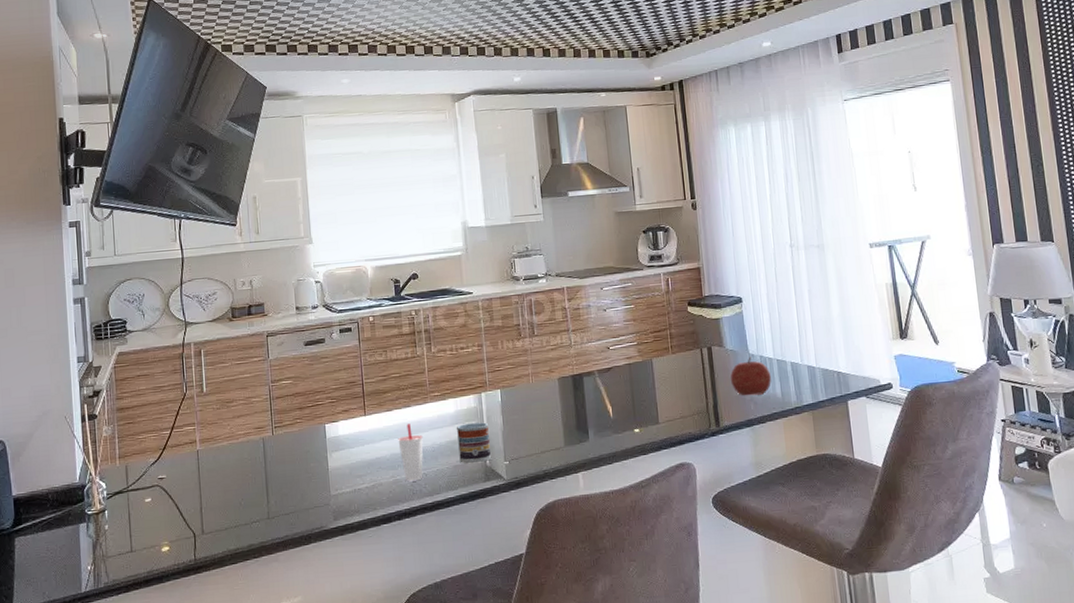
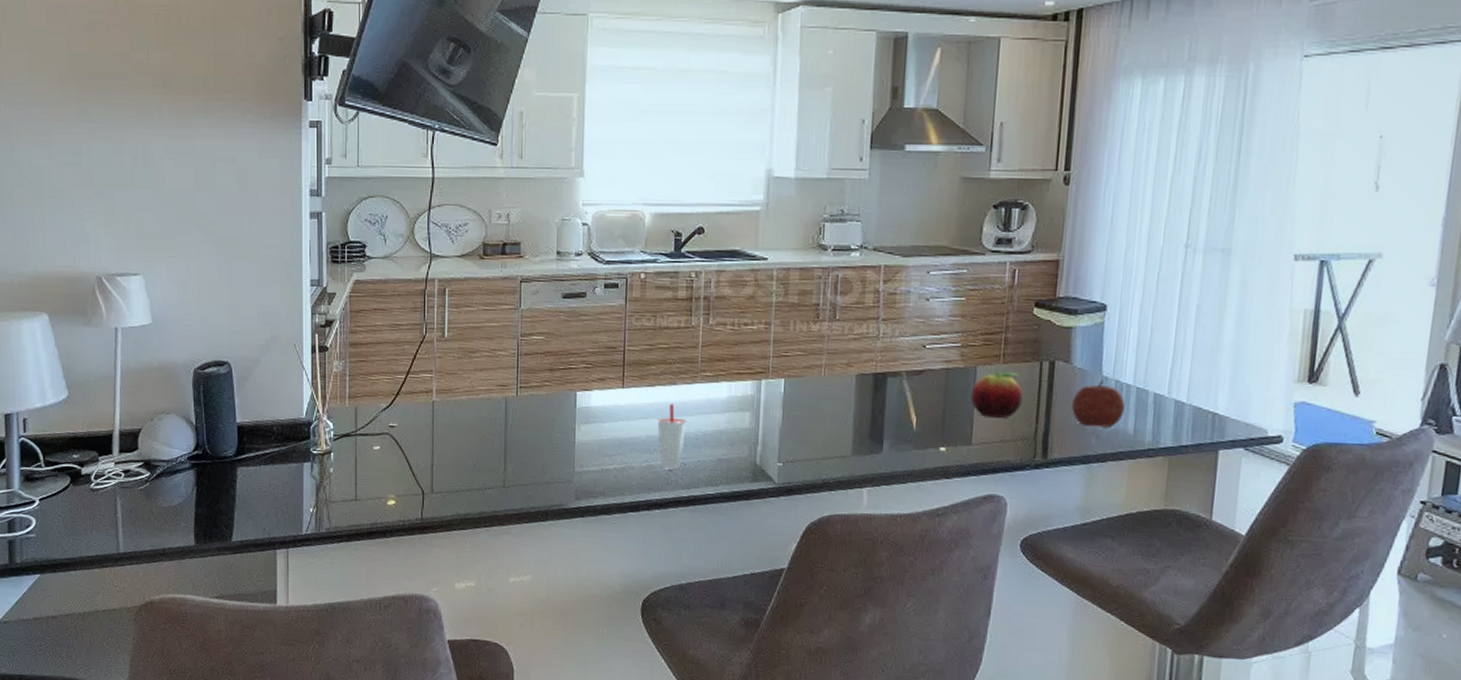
cup: present [457,422,492,464] -> none [725,413,764,460]
fruit: none [651,359,693,399] -> present [971,371,1023,418]

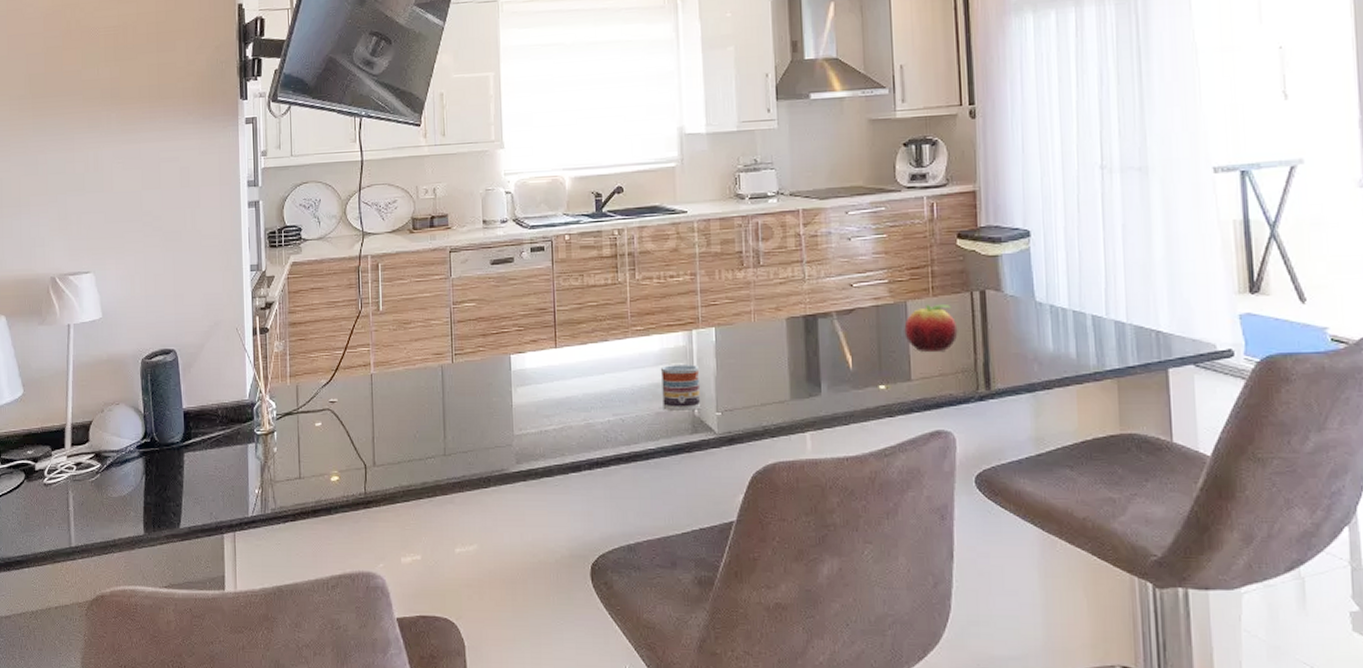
cup: present [657,404,686,470] -> none [592,360,621,427]
cup: none [725,413,764,460] -> present [661,365,701,412]
fruit: present [1072,380,1125,428] -> none [1009,305,1064,354]

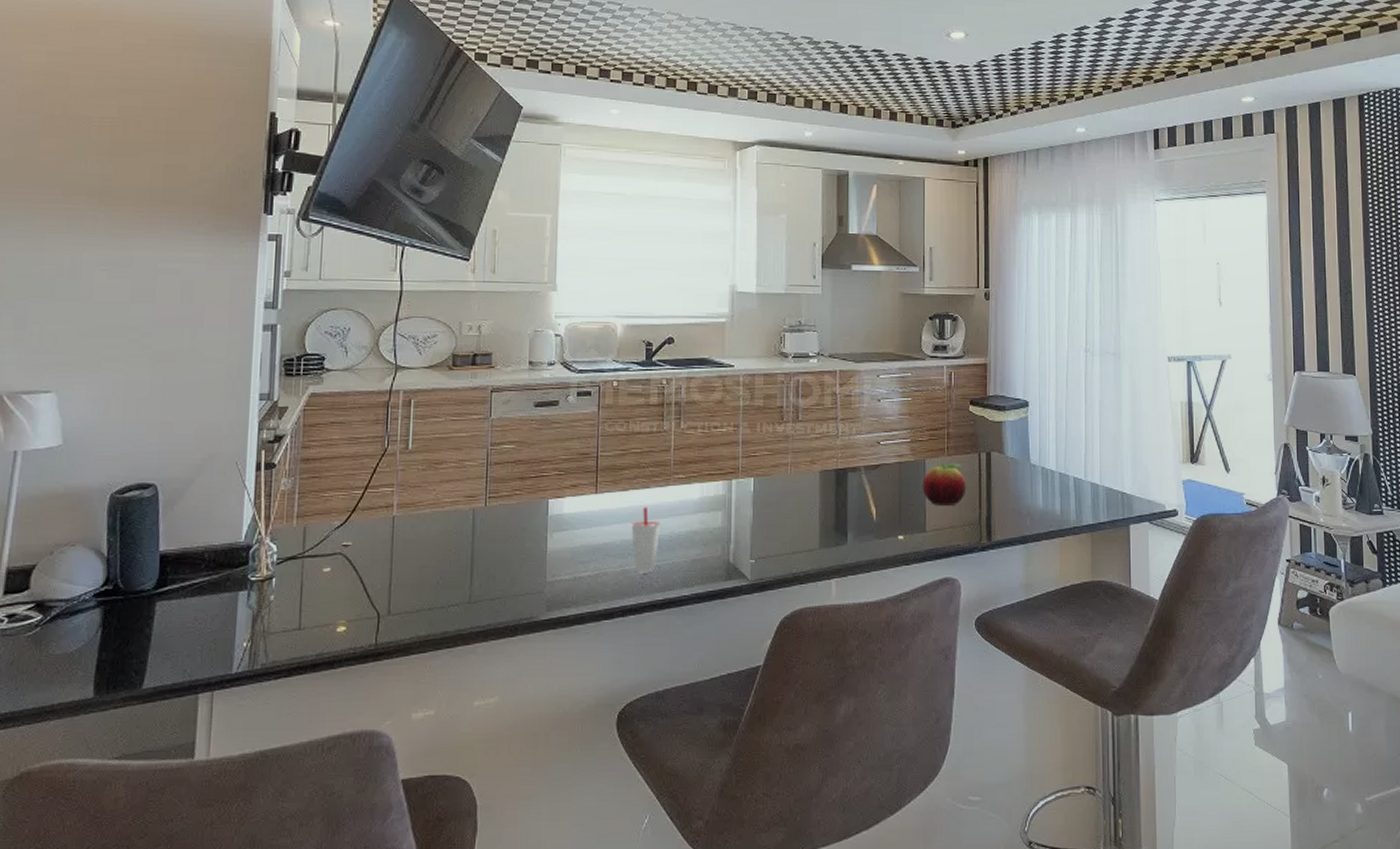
cup: none [592,360,621,427] -> present [631,507,660,574]
cup: present [661,365,701,412] -> none [699,513,737,559]

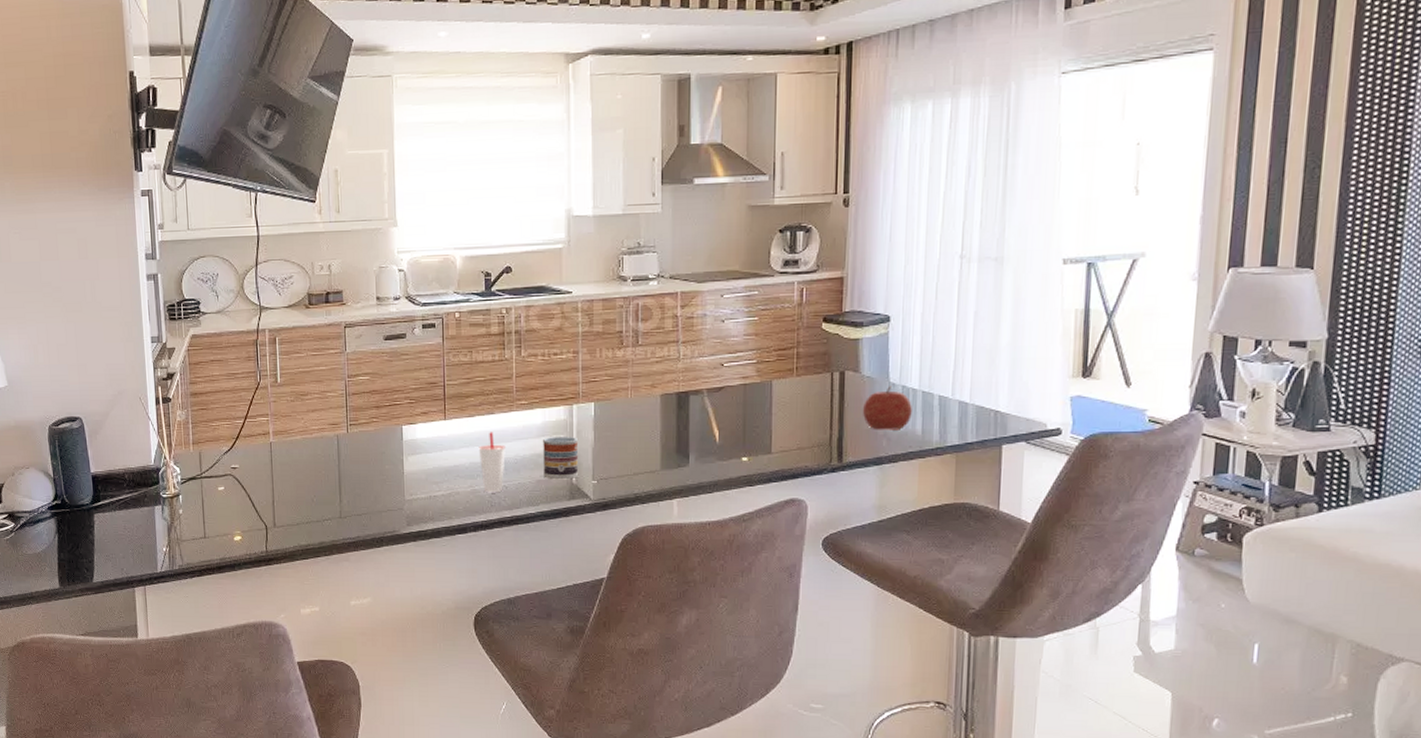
cup: none [699,513,737,559] -> present [543,437,579,480]
fruit: present [922,462,967,505] -> none [768,383,817,427]
fruit: none [1008,467,1051,510] -> present [863,386,912,430]

